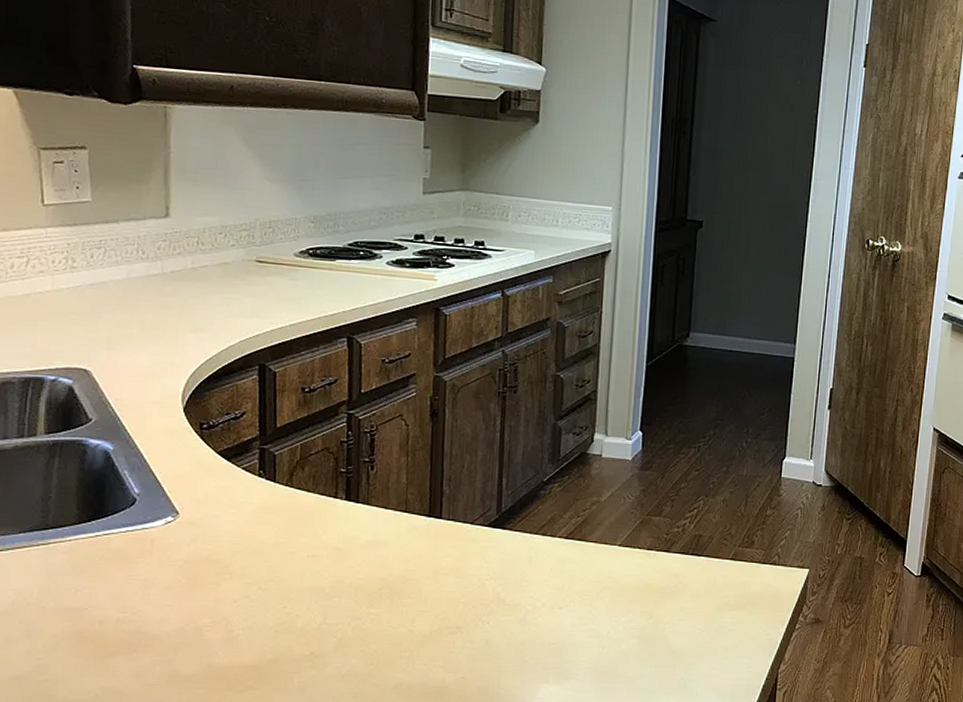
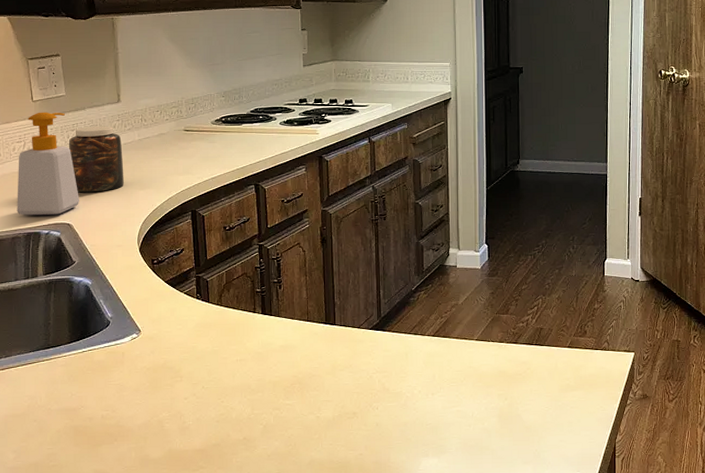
soap bottle: none [11,220,103,357] -> present [17,112,79,216]
jar: none [91,244,169,332] -> present [68,126,124,193]

